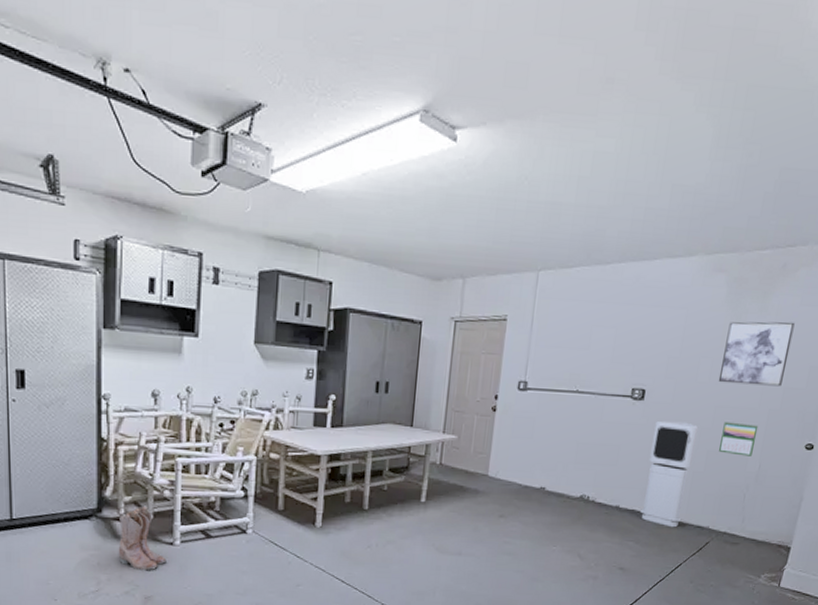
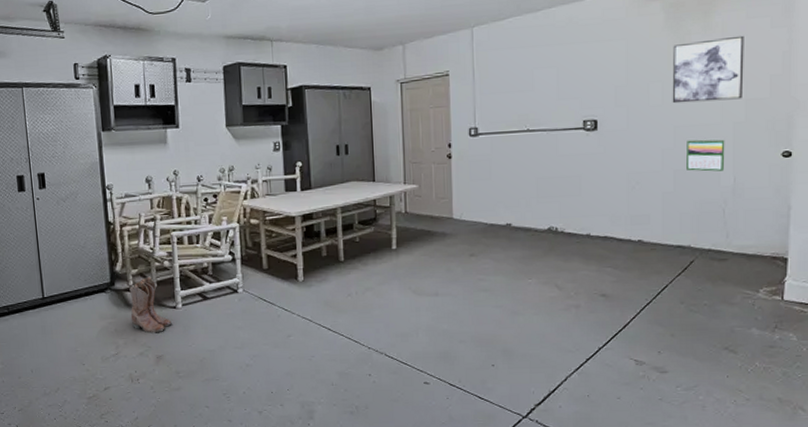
air purifier: present [640,420,699,528] -> none [613,145,660,250]

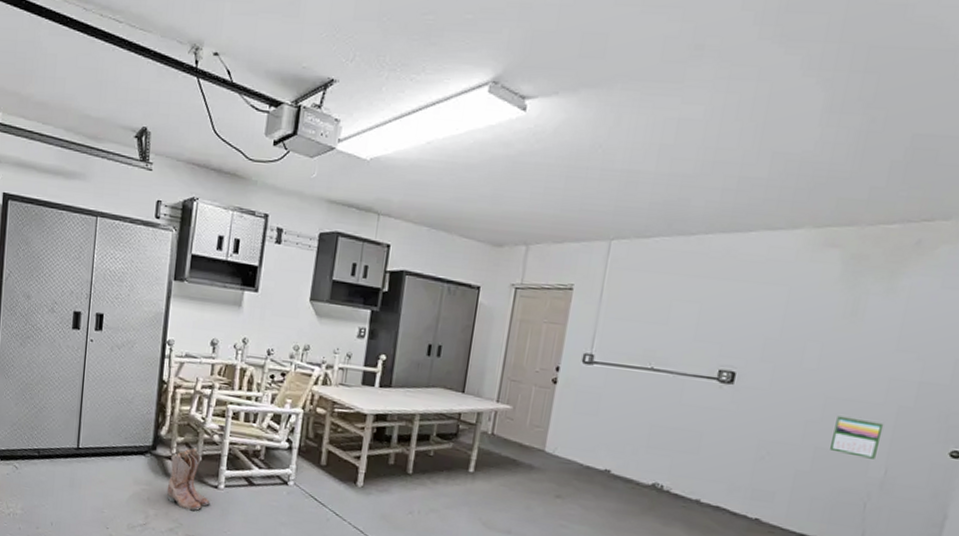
wall art: present [672,35,744,104] -> none [829,303,934,381]

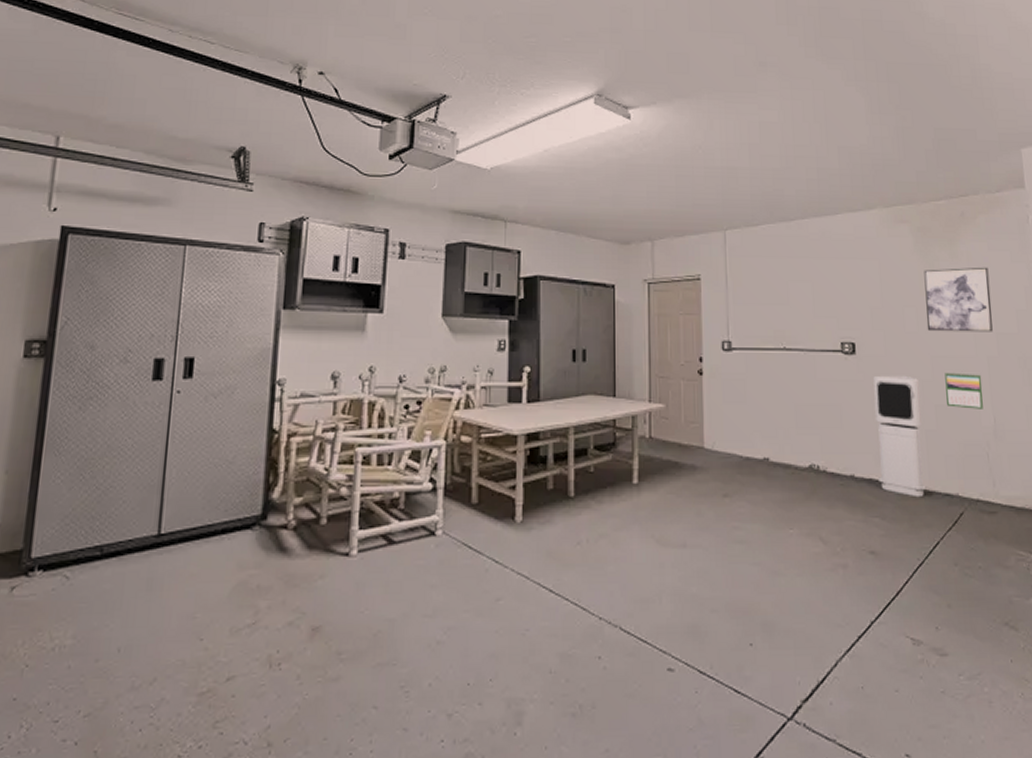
boots: present [166,448,210,511] -> none [282,509,341,593]
air purifier: none [726,408,804,533] -> present [873,375,927,498]
wall art: none [829,303,934,381] -> present [924,267,993,332]

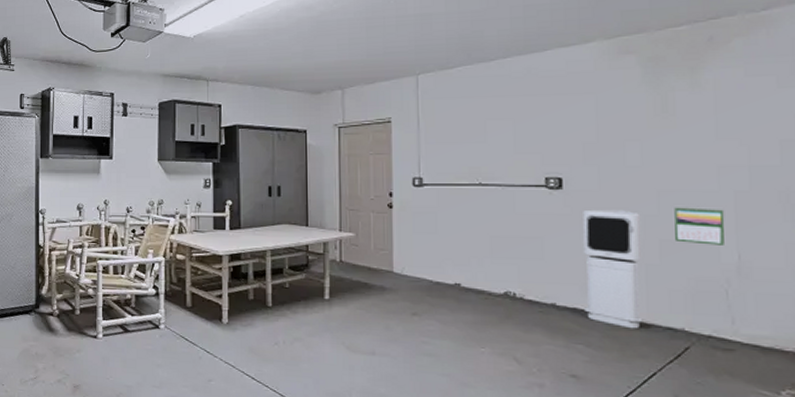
wall art: present [924,267,993,332] -> none [653,94,745,166]

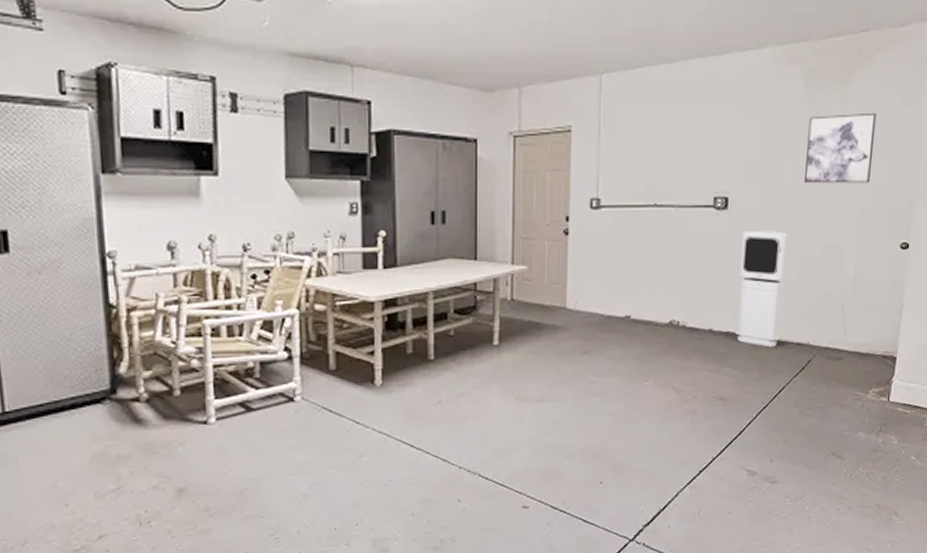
wall art: none [653,94,745,166] -> present [803,112,877,184]
calendar: present [674,207,726,245] -> none [812,225,851,262]

